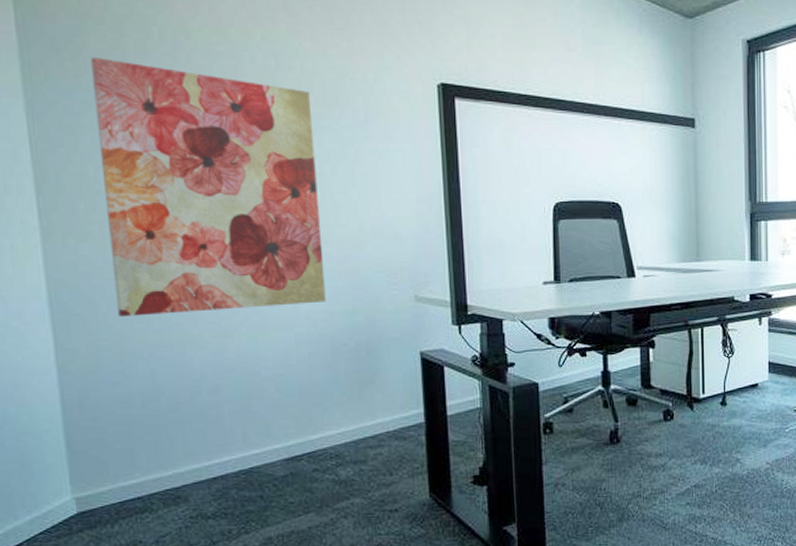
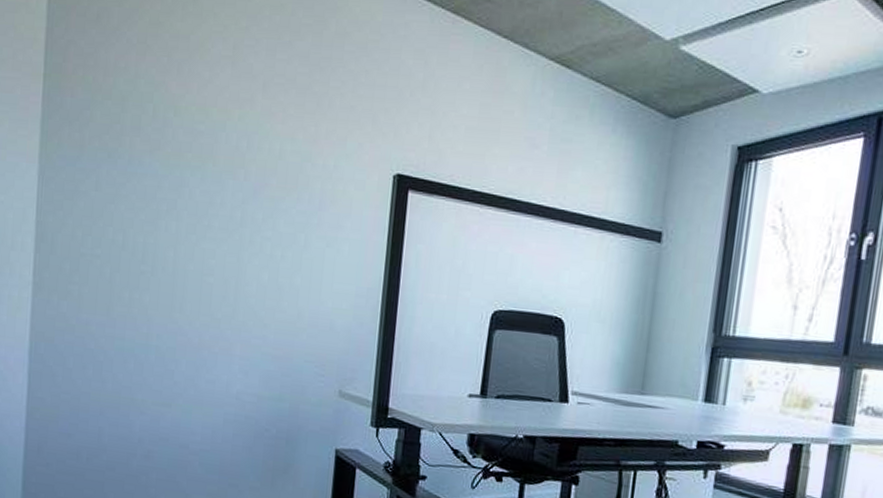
wall art: present [91,56,326,317] -> none [81,129,274,385]

